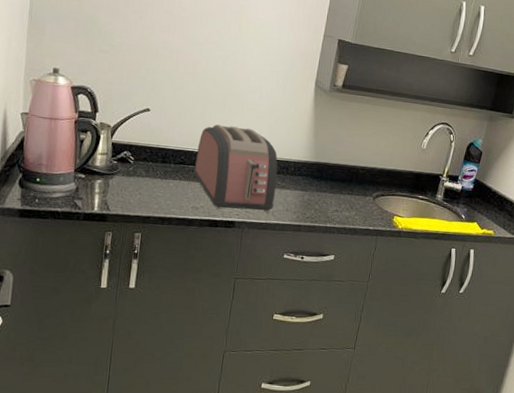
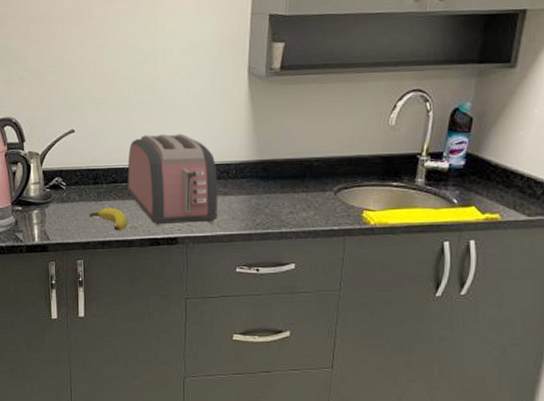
banana: none [153,186,191,209] -> present [89,207,128,231]

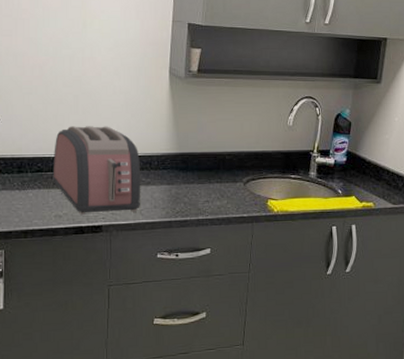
banana: present [89,207,128,231] -> none [12,196,53,219]

